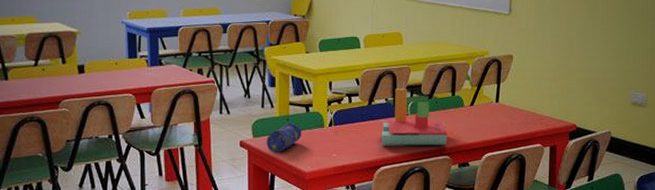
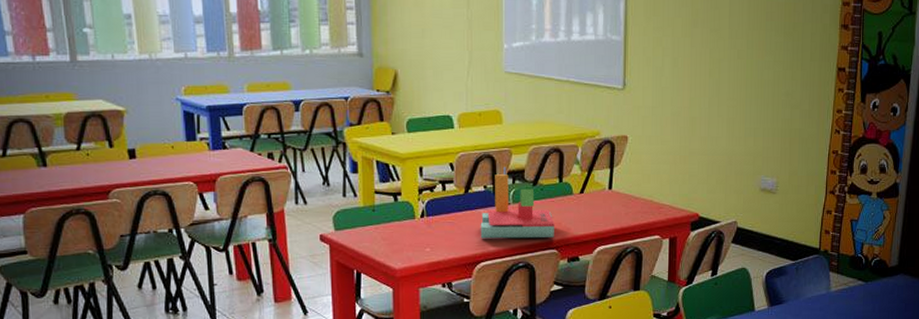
pencil case: present [266,122,302,153] -> none [350,213,391,248]

